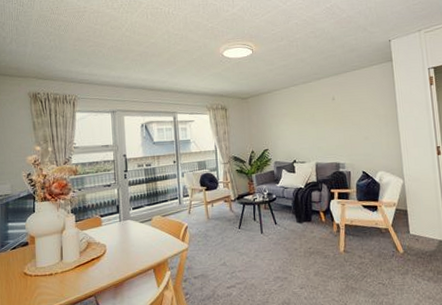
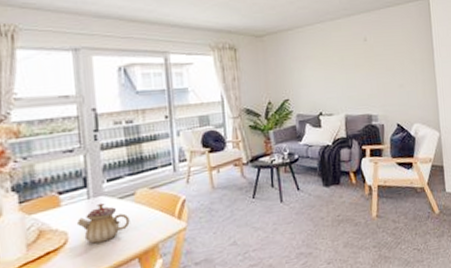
teapot: none [111,225,148,255] -> present [76,202,130,244]

